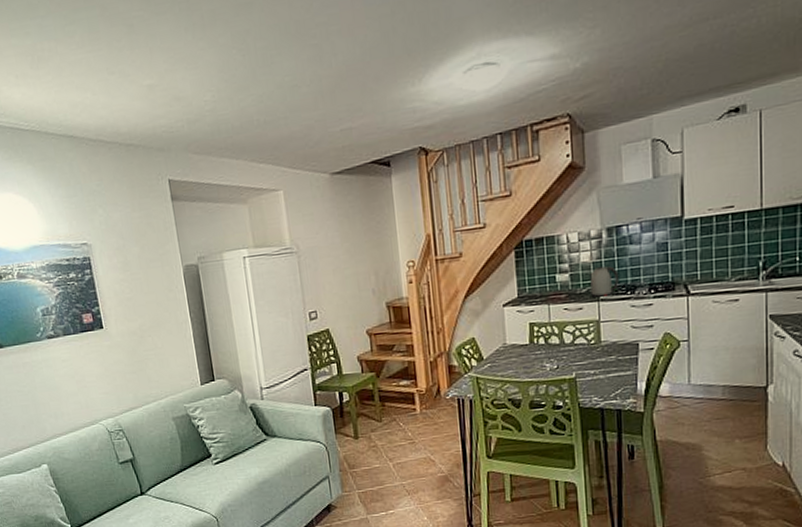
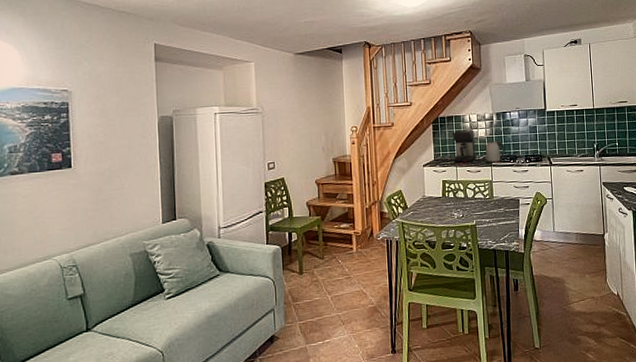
coffee maker: none [544,253,576,300] -> present [453,130,476,163]

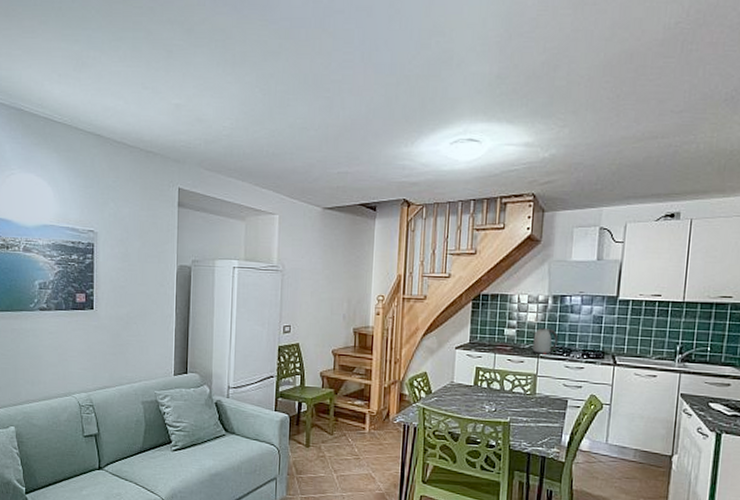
coffee maker: present [453,130,476,163] -> none [492,311,522,351]

